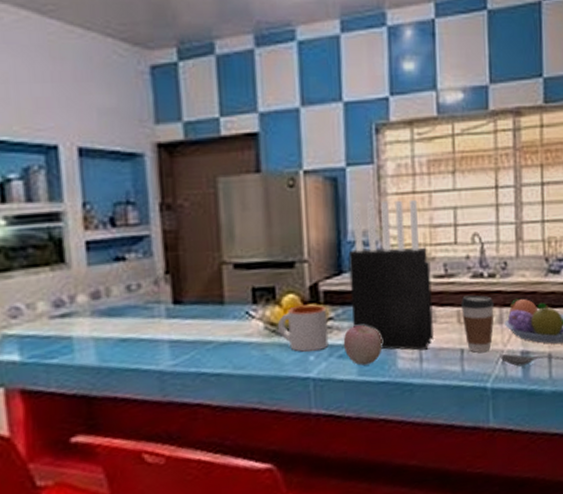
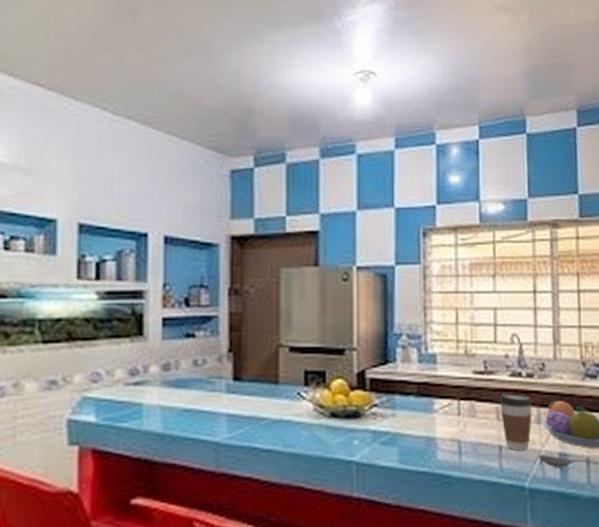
mug: present [277,304,329,352] -> none [325,390,373,435]
apple: present [343,325,382,365] -> none [386,414,423,454]
knife block: present [348,199,435,351] -> none [394,298,474,444]

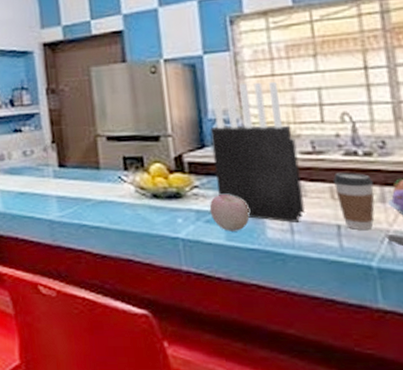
apple: none [386,414,423,454] -> present [209,195,250,231]
knife block: none [394,298,474,444] -> present [210,81,306,222]

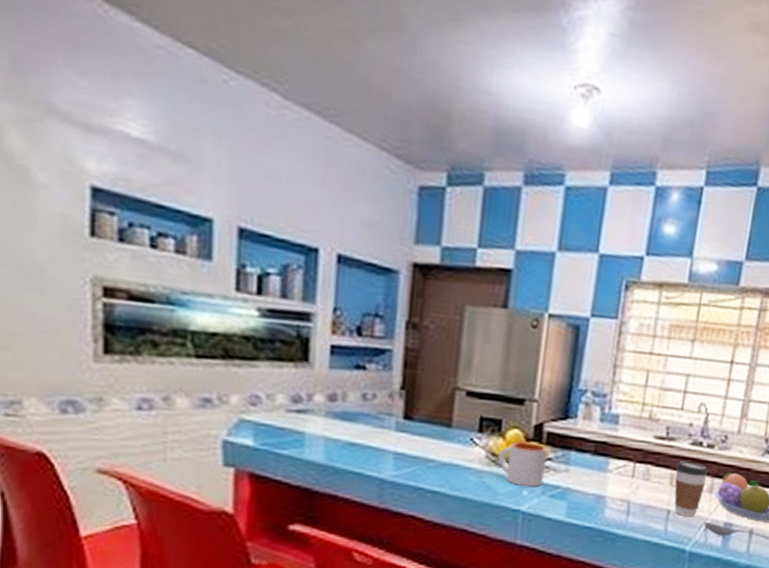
mug: none [146,173,196,214] -> present [497,441,548,487]
apple: present [209,195,250,231] -> none [557,470,595,509]
knife block: present [210,81,306,222] -> none [568,353,654,505]

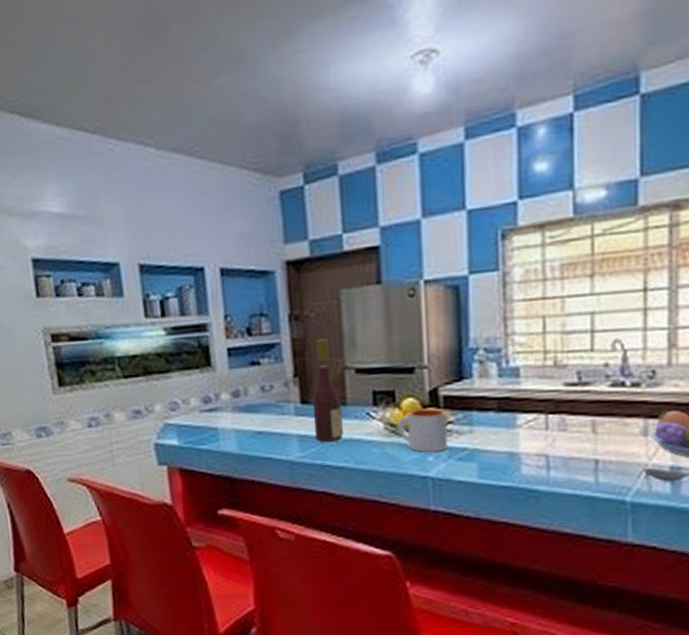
wine bottle: none [413,353,446,464] -> present [312,339,343,442]
coffee cup: present [674,460,709,516] -> none [595,404,639,464]

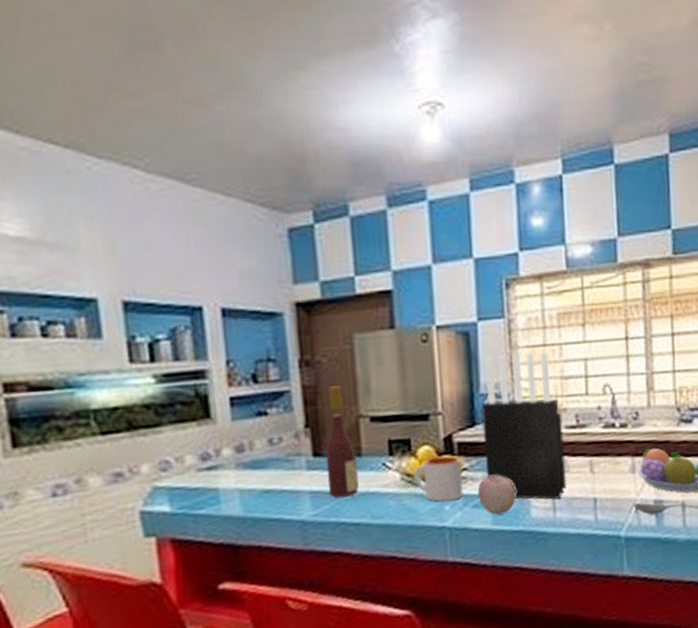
apple: none [463,430,505,469] -> present [477,475,516,515]
knife block: none [470,305,565,458] -> present [481,351,568,500]

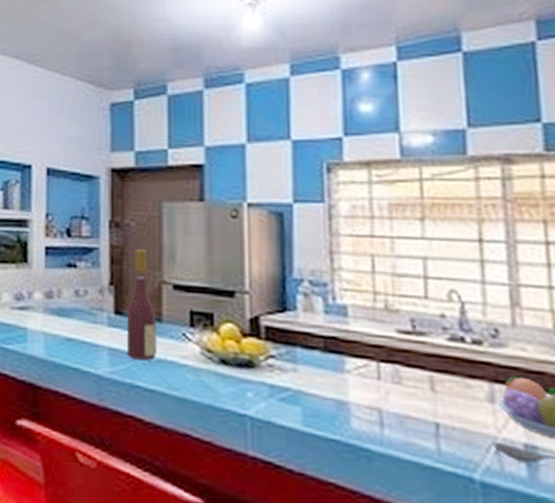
mug: present [413,455,464,502] -> none [214,336,269,388]
apple: present [477,475,516,515] -> none [286,369,333,416]
knife block: present [481,351,568,500] -> none [294,240,400,414]

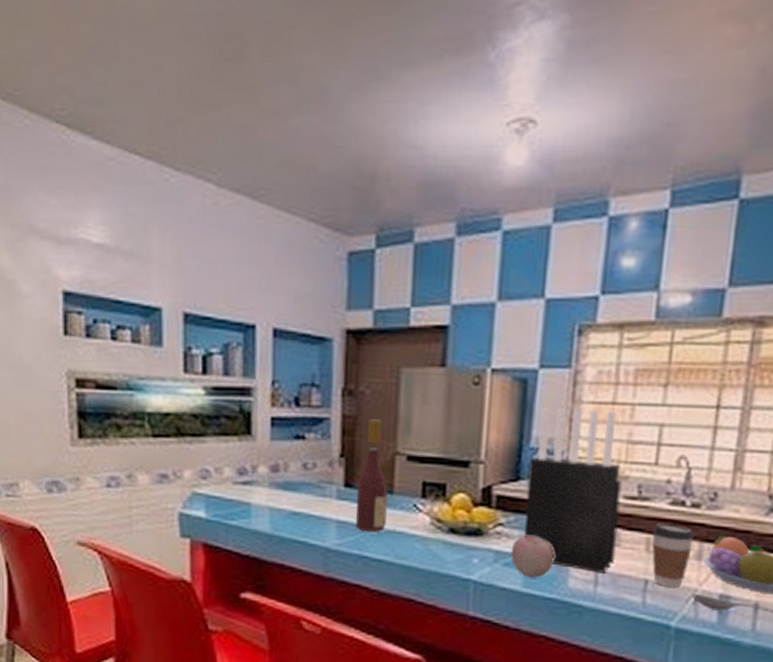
apple: none [286,369,333,416] -> present [510,536,555,578]
knife block: none [294,240,400,414] -> present [523,408,622,574]
coffee cup: none [433,360,483,433] -> present [651,523,695,587]

